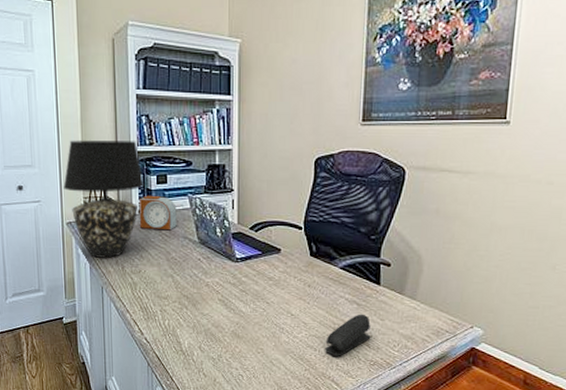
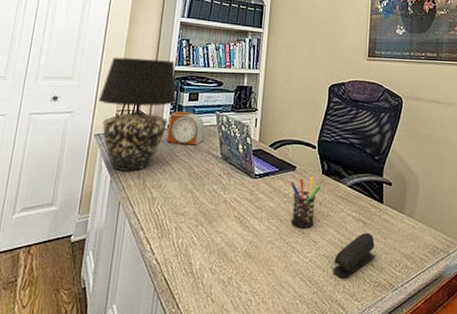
pen holder: none [274,259,309,310] -> present [290,177,321,228]

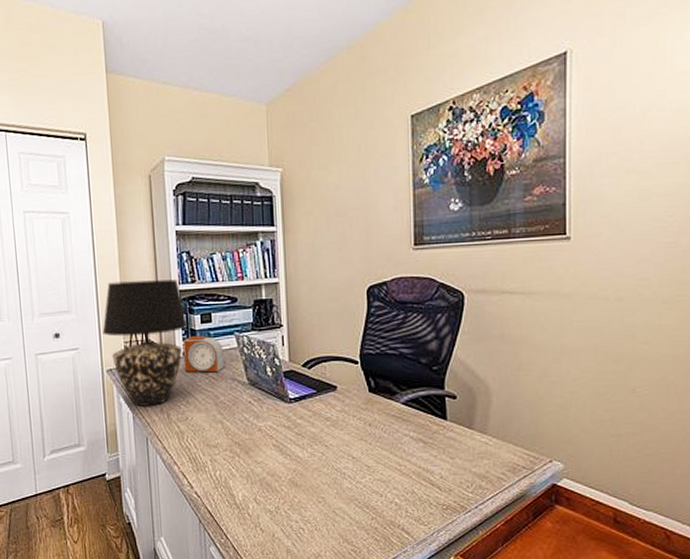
pen holder: present [290,177,321,228] -> none [331,396,369,452]
stapler: present [333,232,375,277] -> none [392,452,441,501]

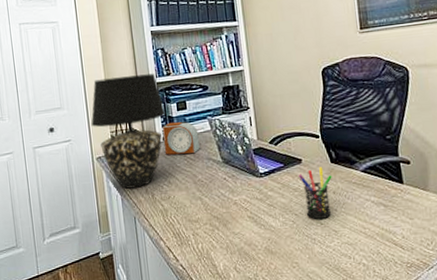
pen holder: none [331,396,369,452] -> present [298,167,332,219]

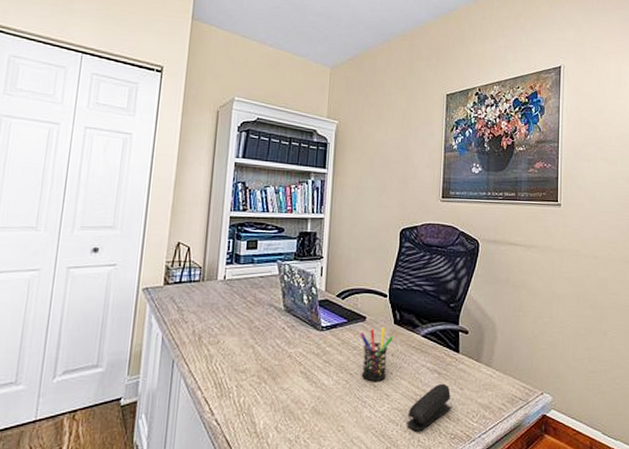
table lamp: present [91,73,166,189] -> none [145,203,234,328]
alarm clock: present [162,121,200,155] -> none [223,260,265,298]
stapler: none [359,215,403,262] -> present [407,383,451,431]

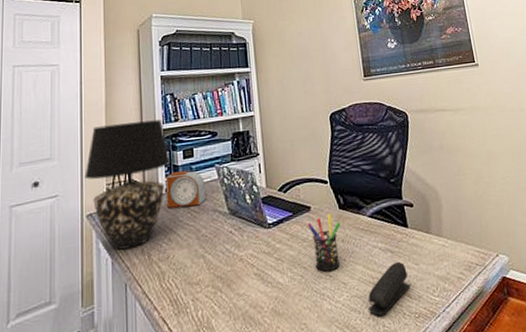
table lamp: none [145,203,234,328] -> present [84,119,171,250]
alarm clock: none [223,260,265,298] -> present [165,170,206,208]

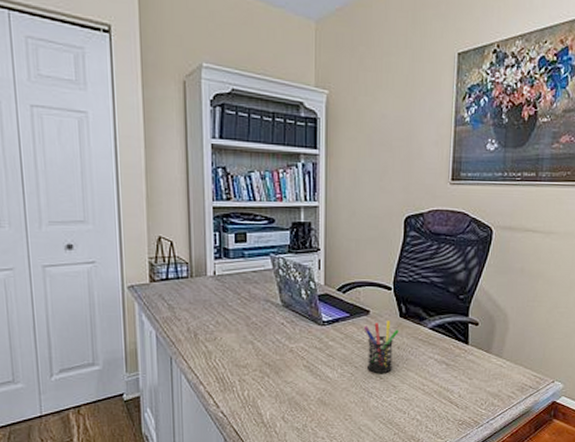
table lamp: present [84,119,171,250] -> none [124,193,221,325]
alarm clock: present [165,170,206,208] -> none [214,255,258,293]
stapler: present [368,261,410,316] -> none [414,374,460,418]

